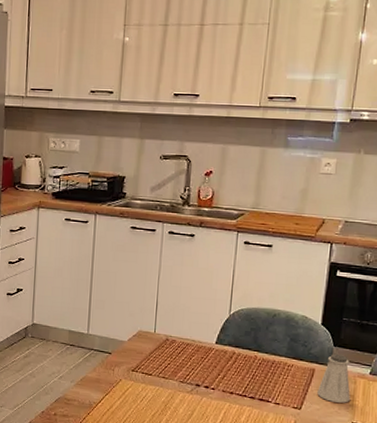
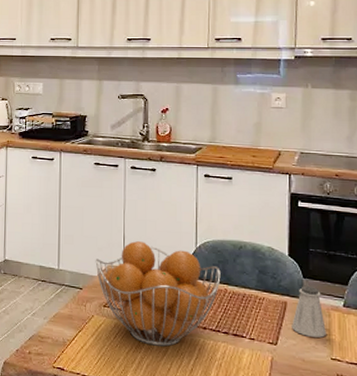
fruit basket: none [126,307,252,410] -> present [95,241,221,347]

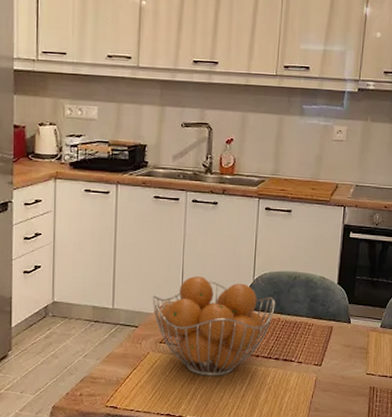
saltshaker: present [292,285,326,338] -> none [335,310,364,356]

